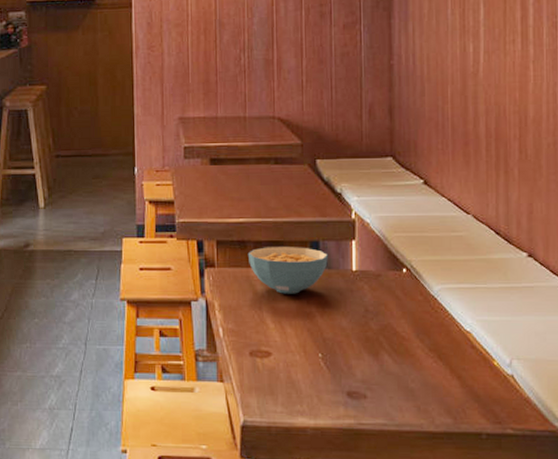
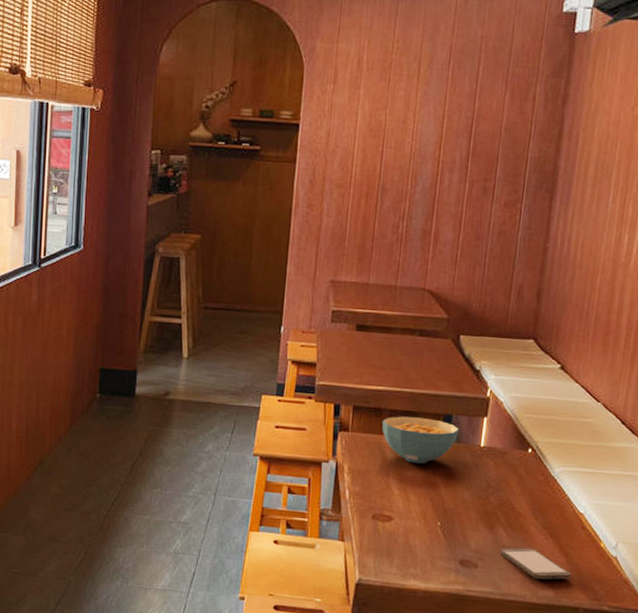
smartphone: none [389,373,468,406] -> present [500,547,571,580]

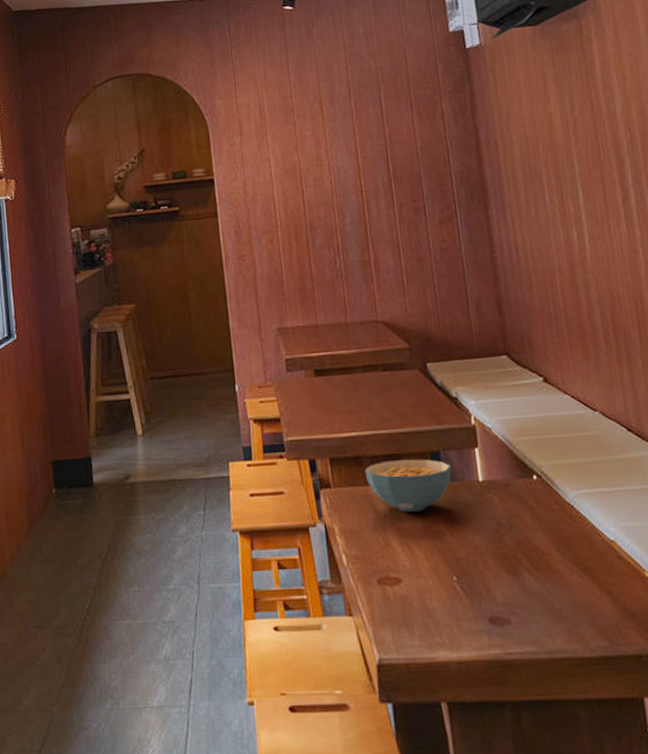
smartphone: present [500,547,571,580] -> none [532,591,622,627]

